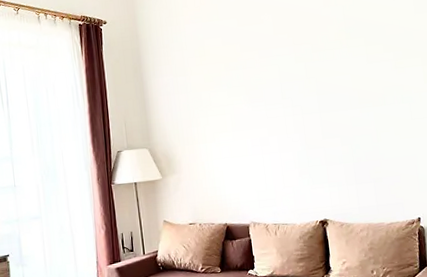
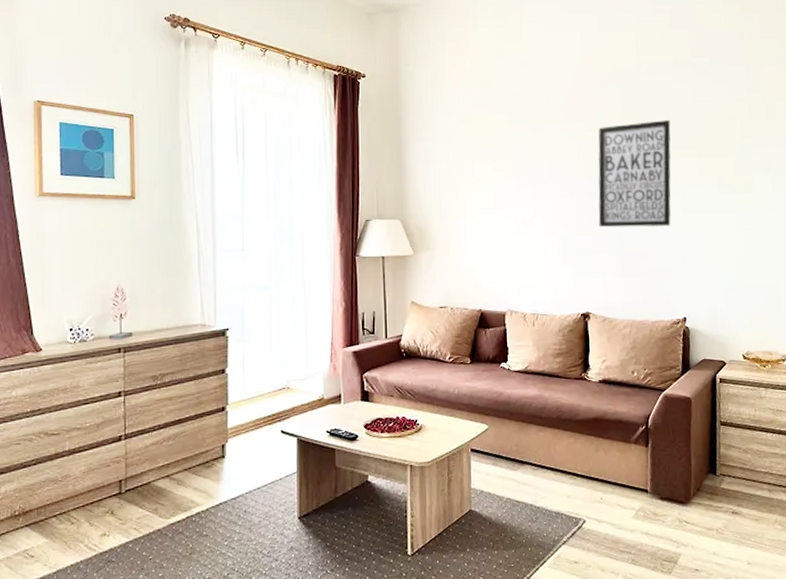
wall art: none [323,33,400,140] -> present [597,120,671,228]

